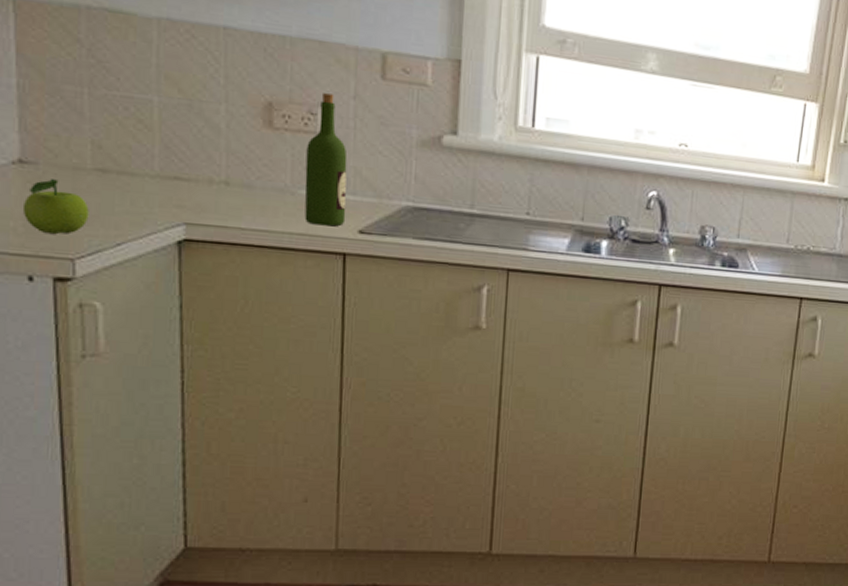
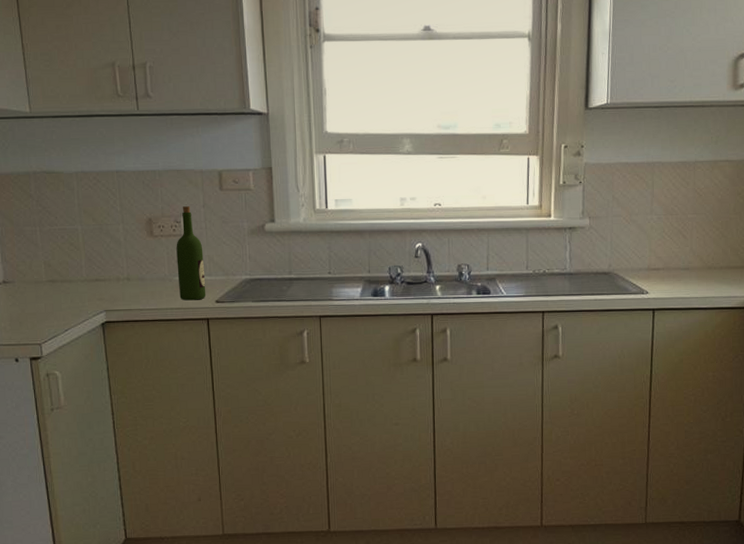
fruit: present [22,179,89,234] -> none [8,291,47,328]

